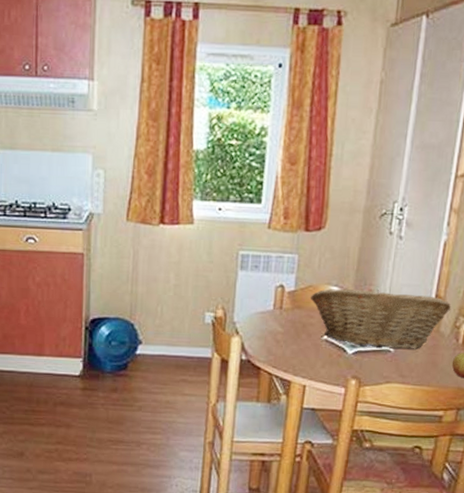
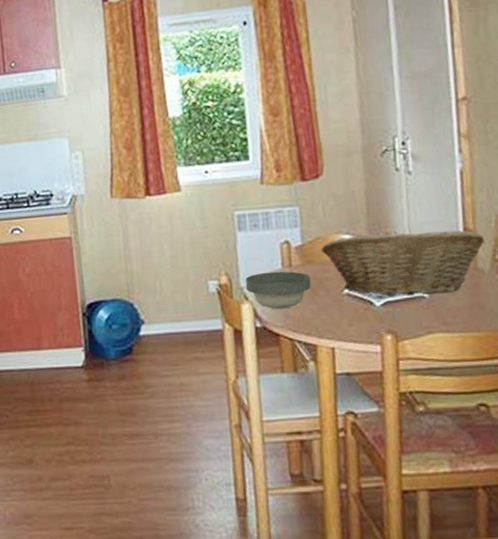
bowl: none [238,311,296,347] -> present [245,271,311,310]

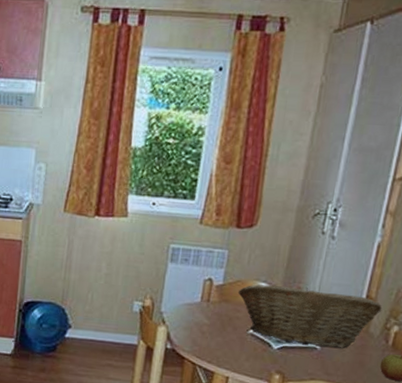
bowl: present [245,271,311,310] -> none [165,302,223,338]

